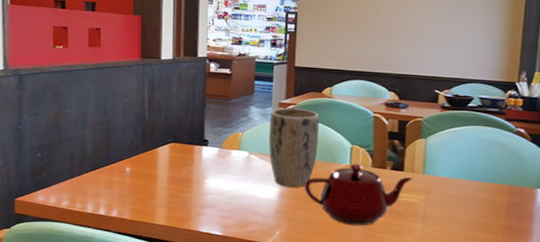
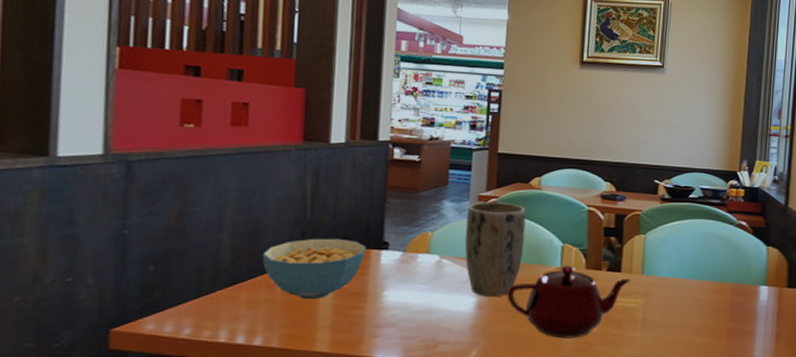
cereal bowl: none [114,135,191,184] -> present [262,238,366,300]

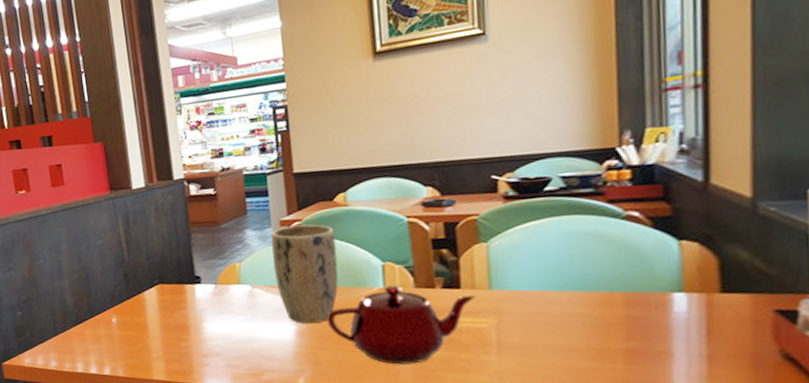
cereal bowl: present [262,238,366,300] -> none [96,276,181,334]

